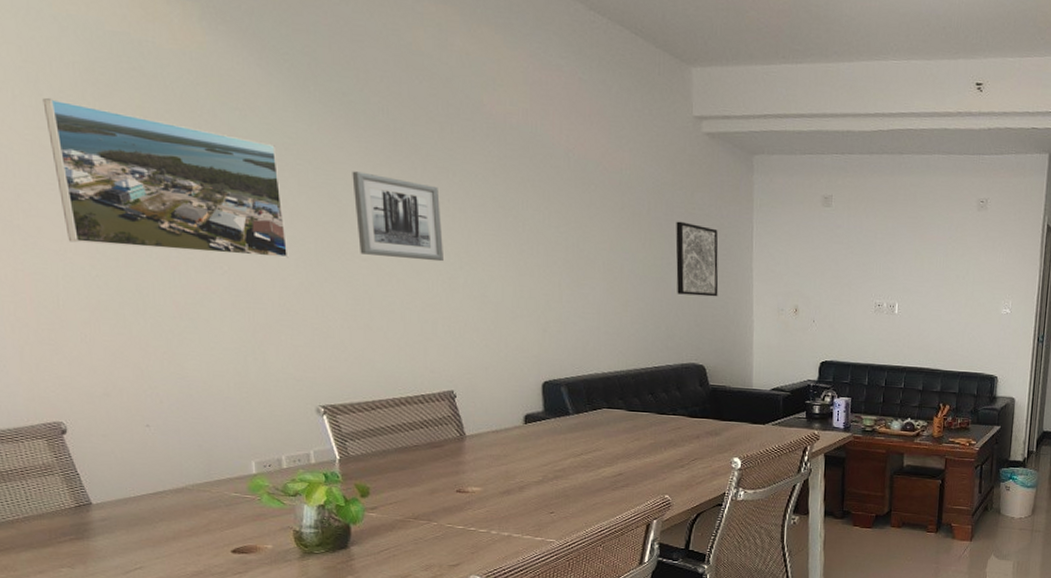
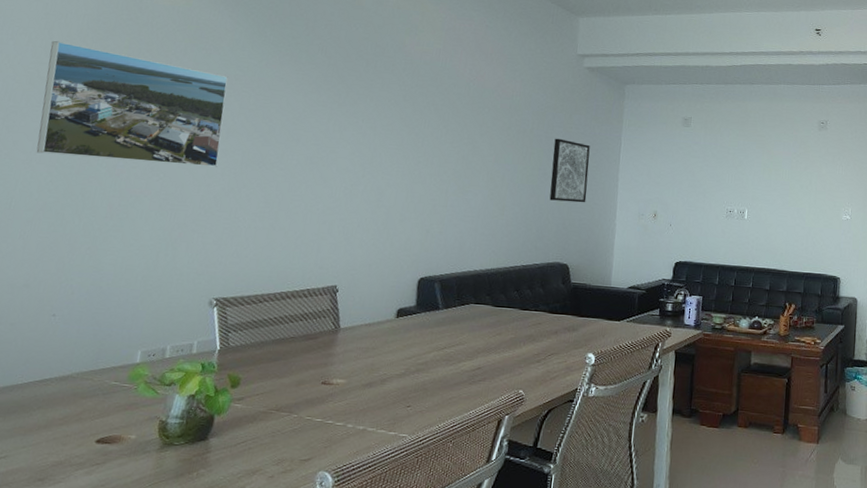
wall art: present [352,171,443,262] -> none [279,97,356,171]

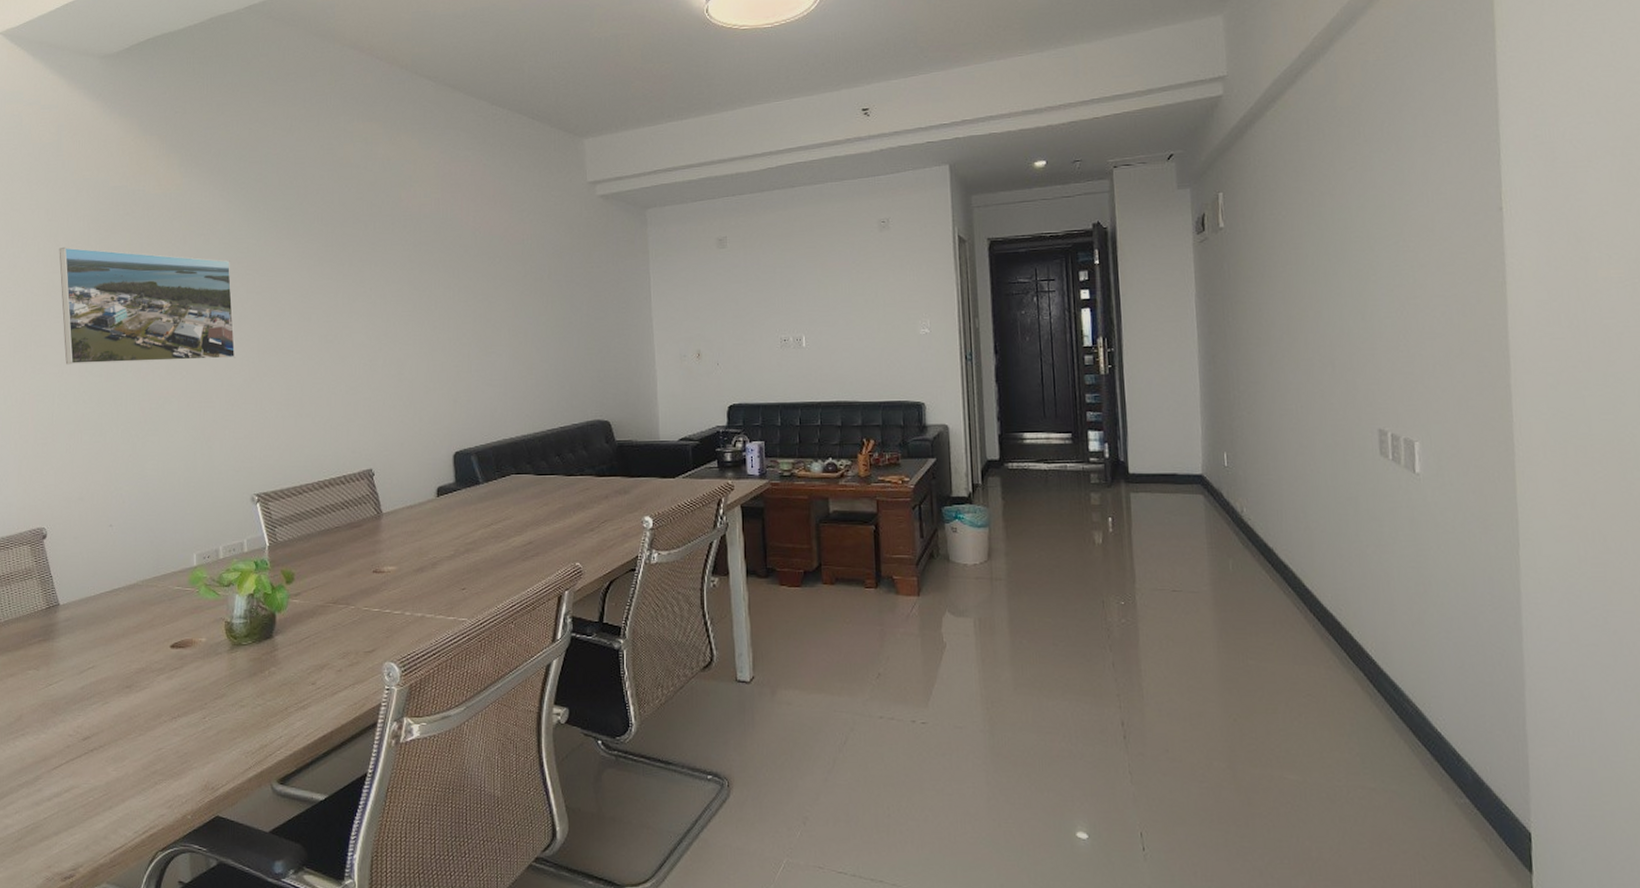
wall art: present [549,138,590,203] -> none [576,281,620,352]

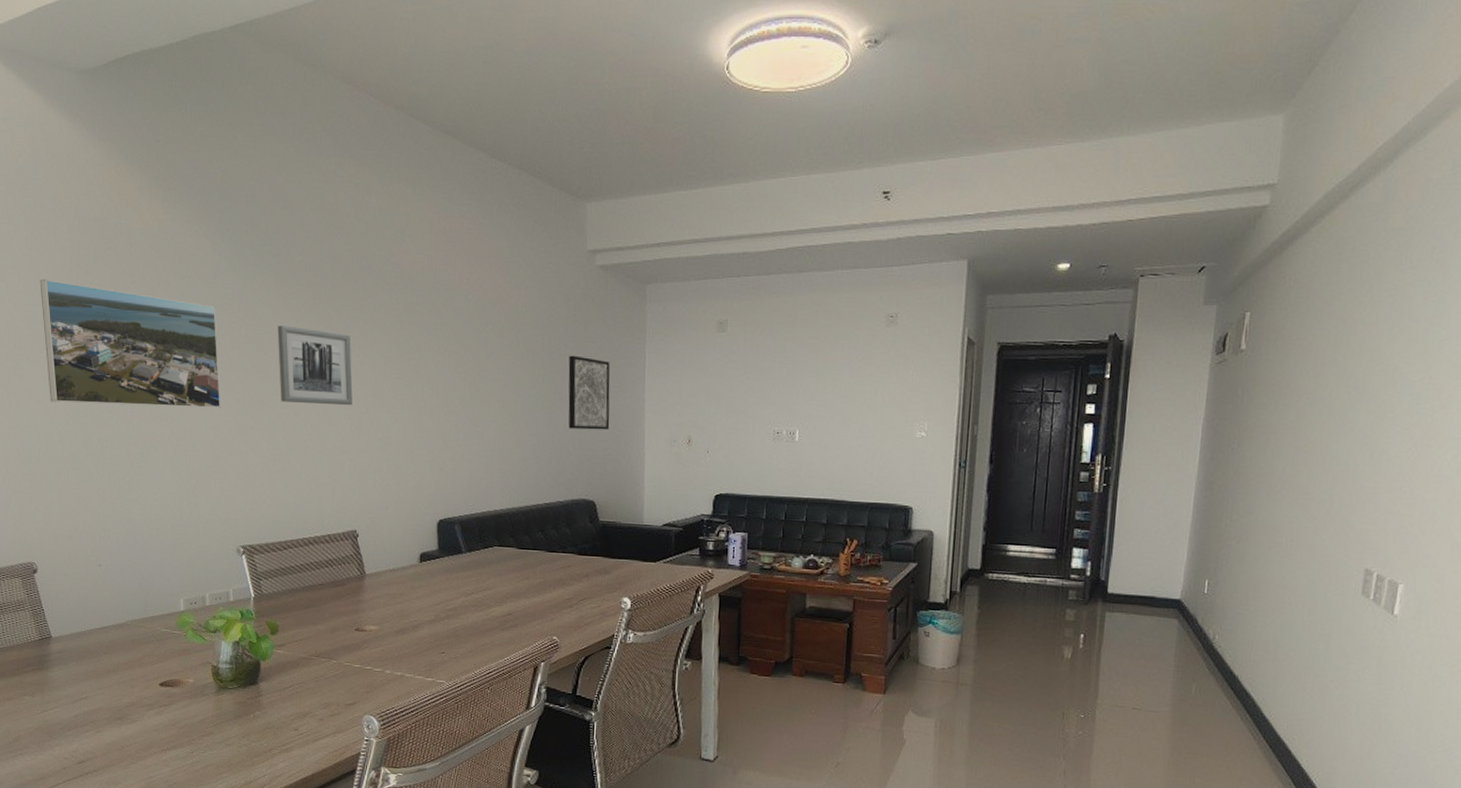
wall art: none [290,274,365,347] -> present [277,325,353,406]
wall art: none [576,281,620,352] -> present [568,355,610,430]

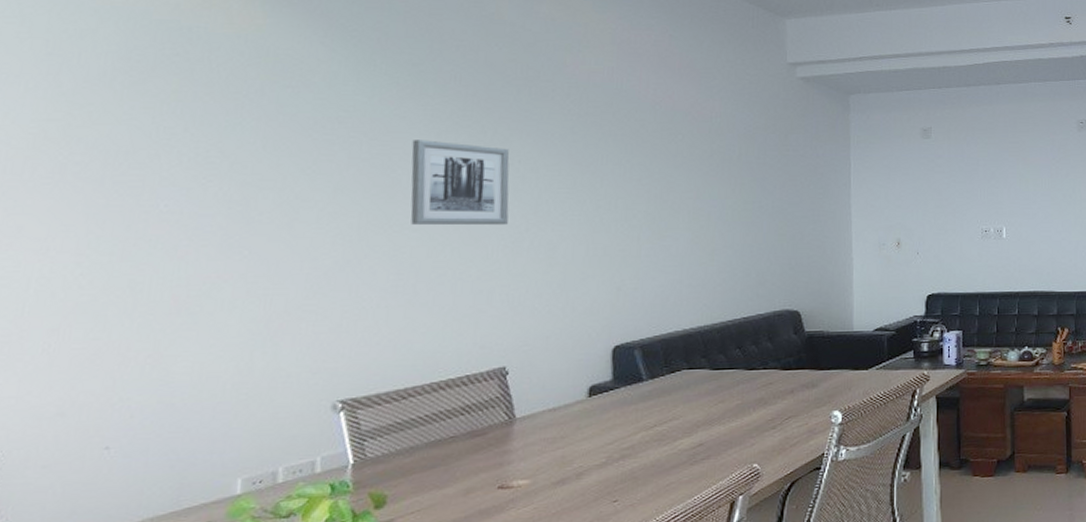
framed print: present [40,278,221,408] -> none [54,88,328,239]
wall art: present [568,355,610,430] -> none [768,164,815,238]

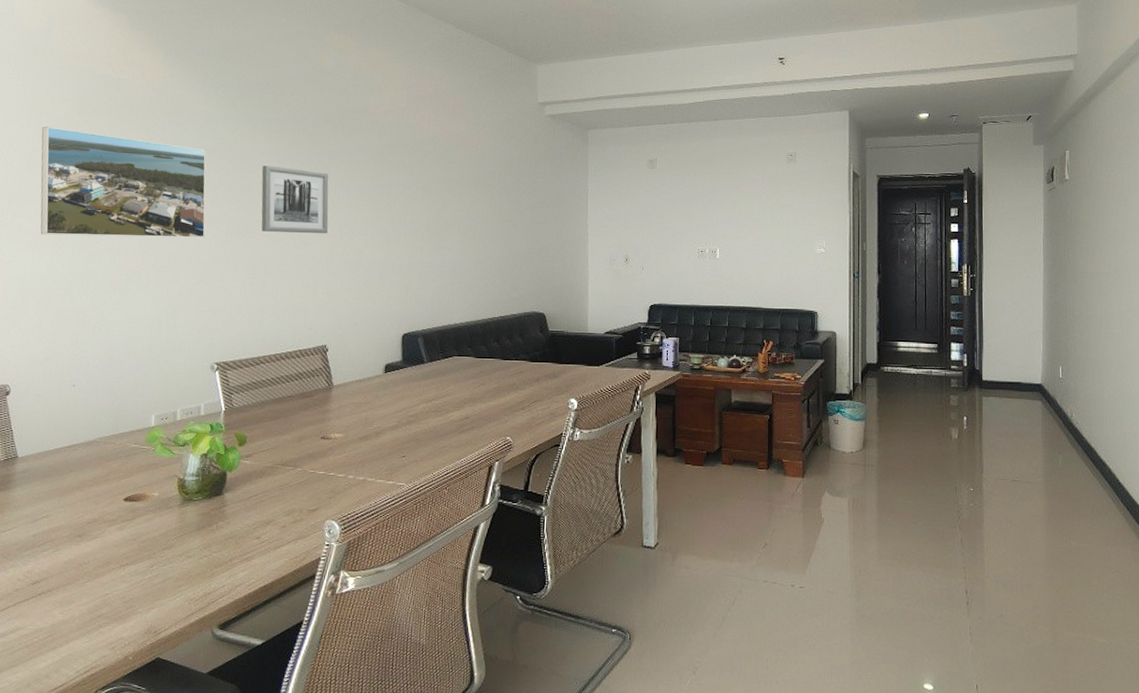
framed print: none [54,88,328,239] -> present [40,126,206,238]

